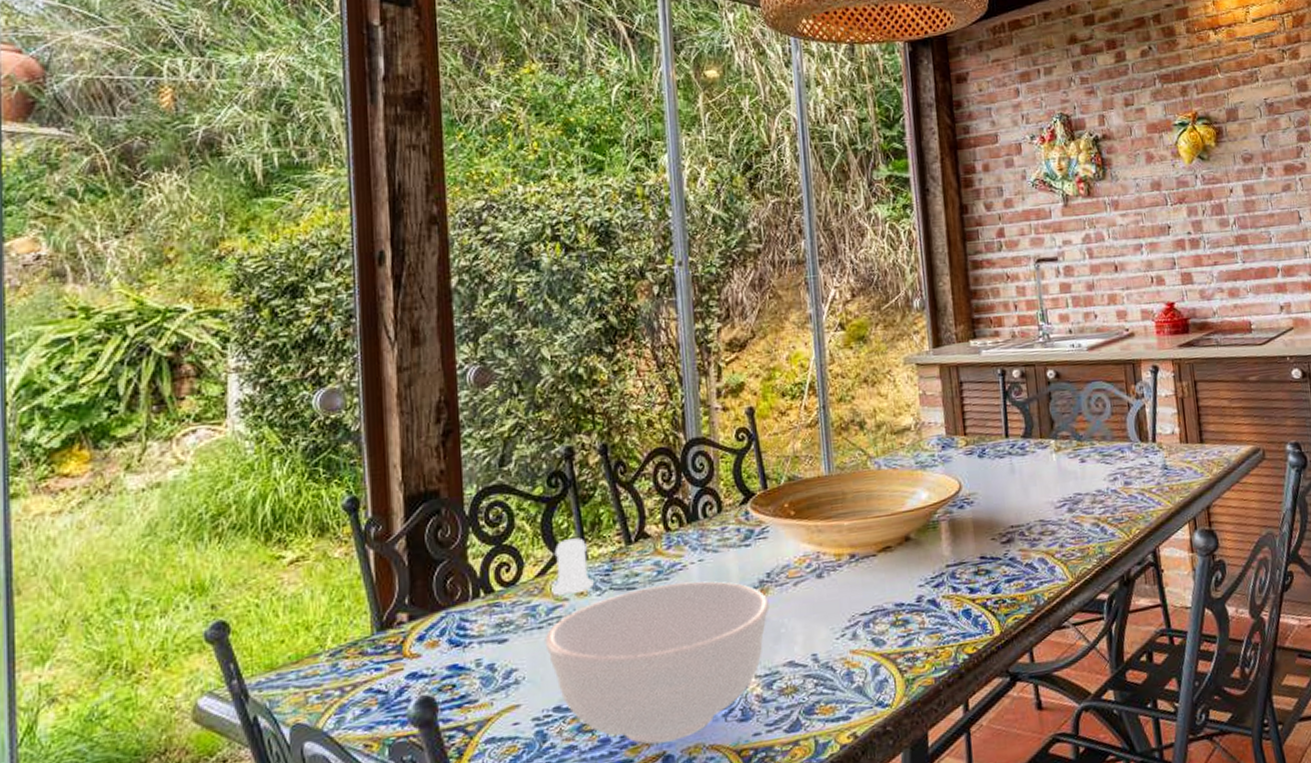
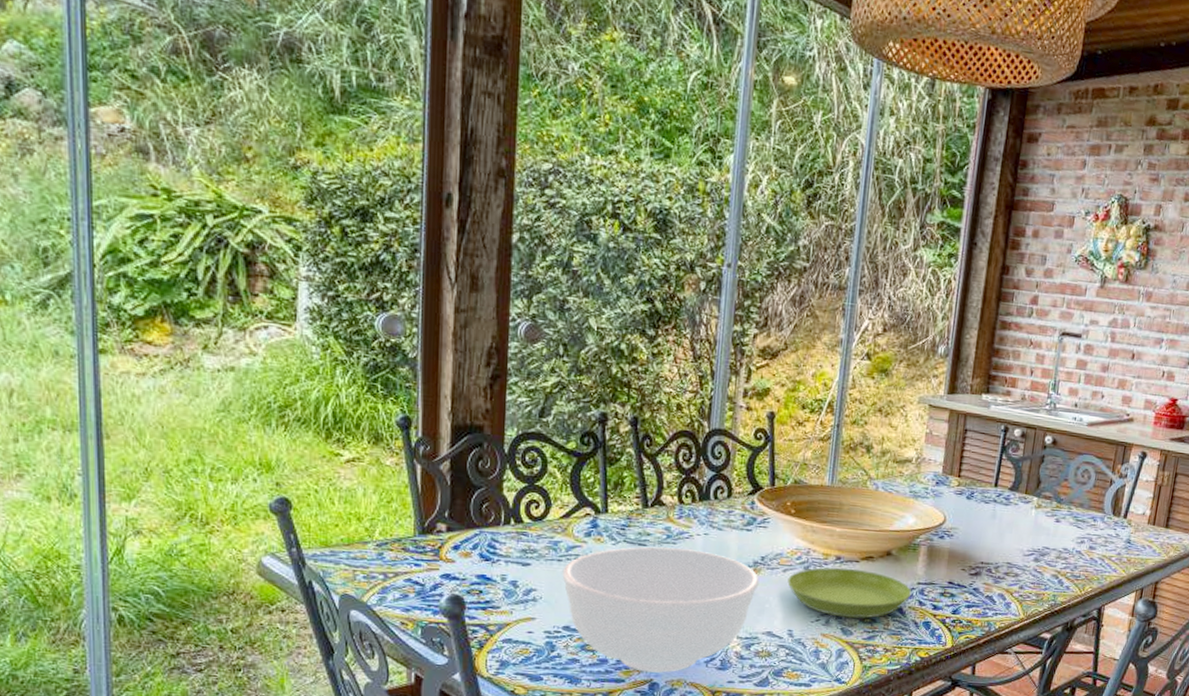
salt shaker: present [553,538,594,595] -> none [574,492,610,539]
saucer: none [800,563,943,626] -> present [787,567,912,619]

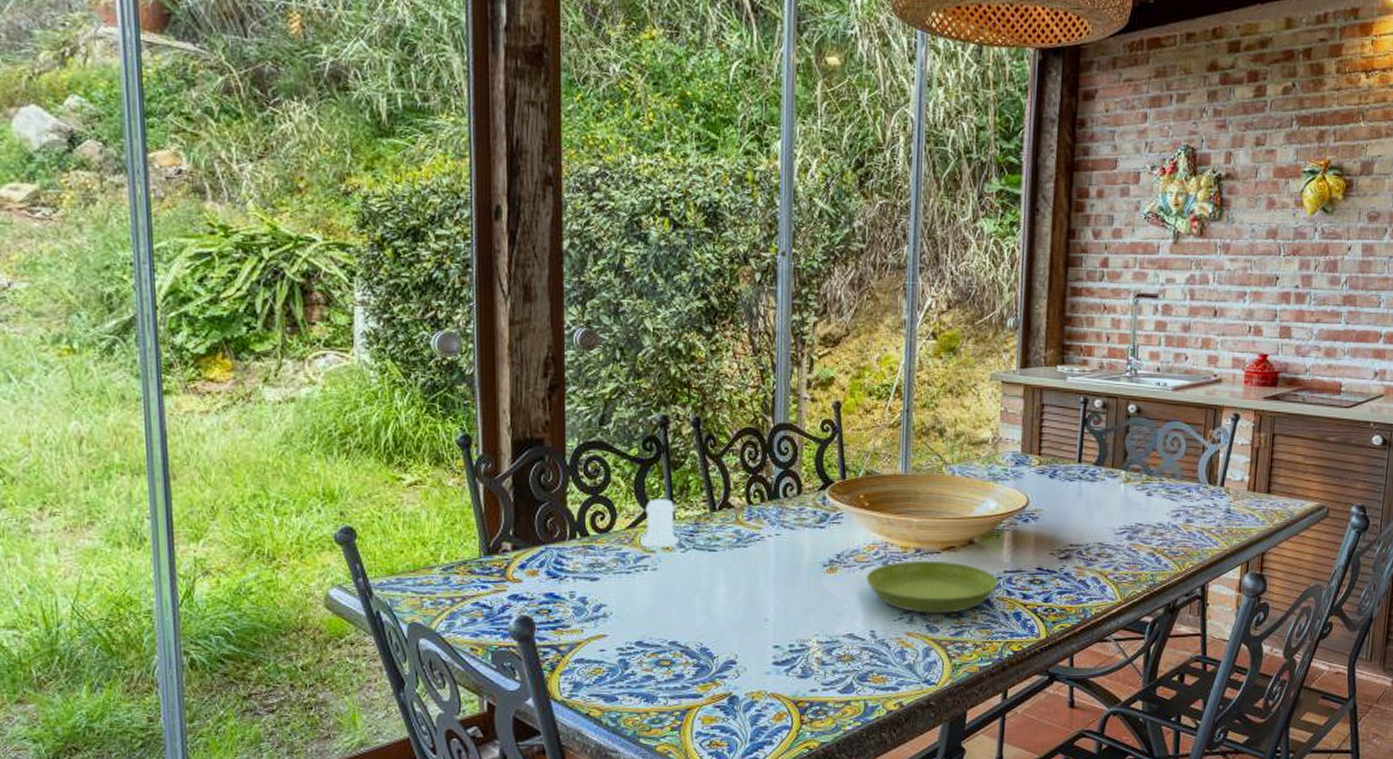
bowl: present [562,546,760,674] -> none [632,550,836,686]
salt shaker: none [574,492,610,539] -> present [642,499,679,547]

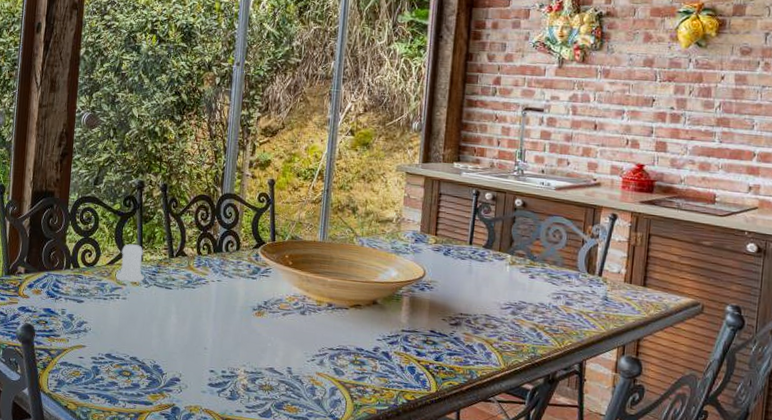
saucer: present [866,560,999,615] -> none [286,313,397,361]

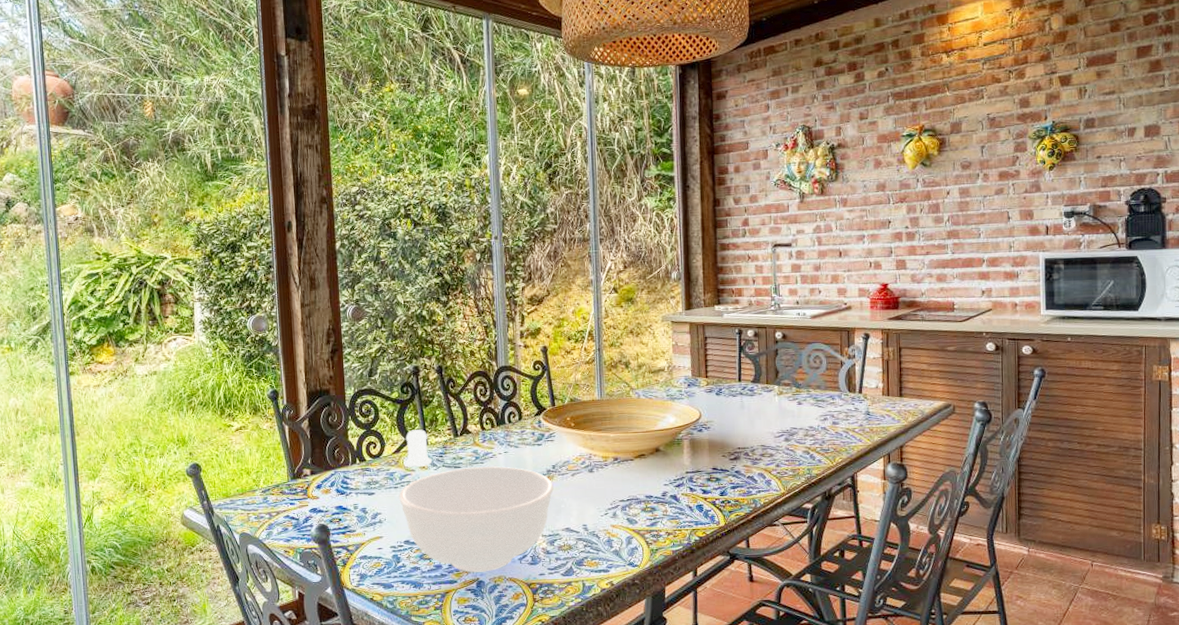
bowl: none [106,290,263,400] -> present [399,466,554,573]

